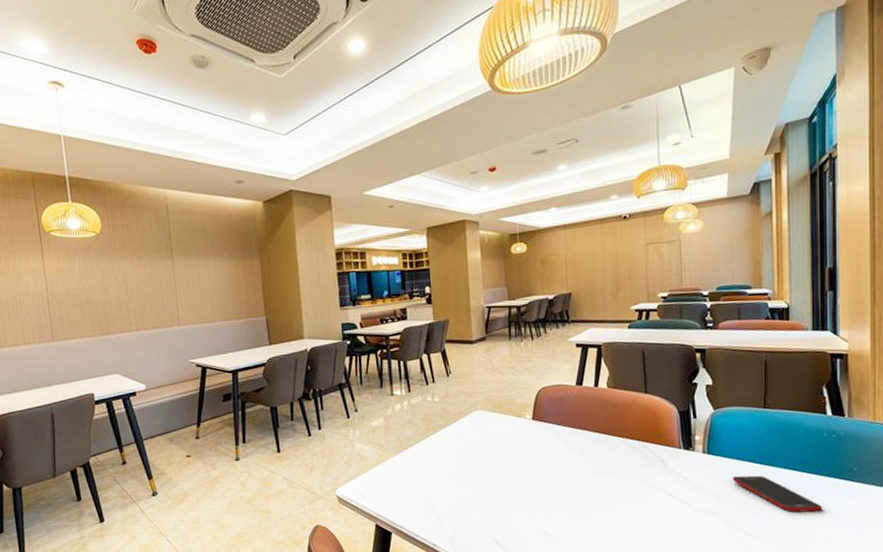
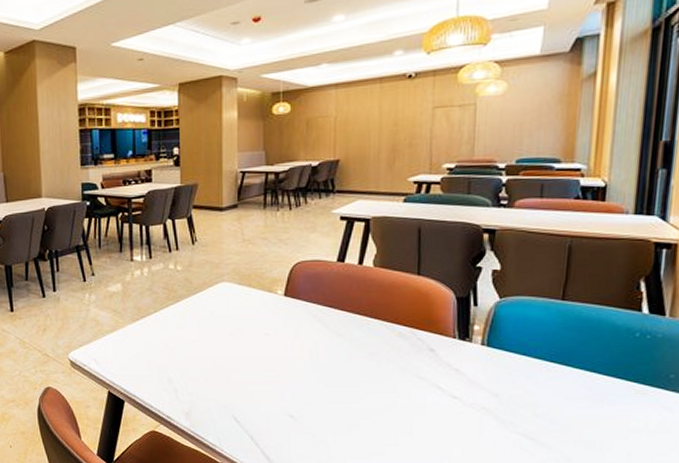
cell phone: present [732,475,823,513] -> none [514,374,625,421]

